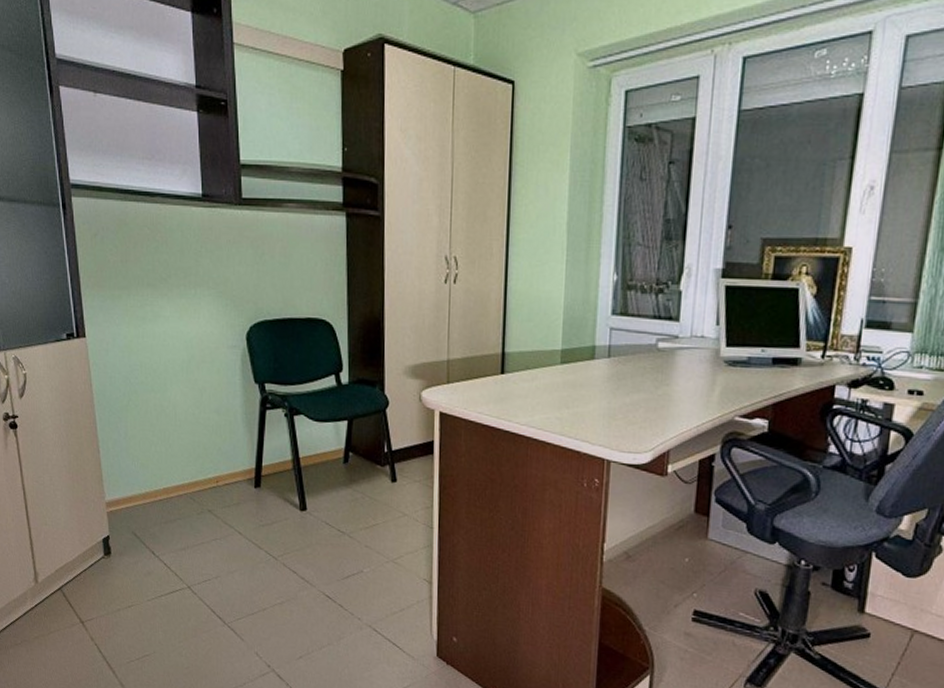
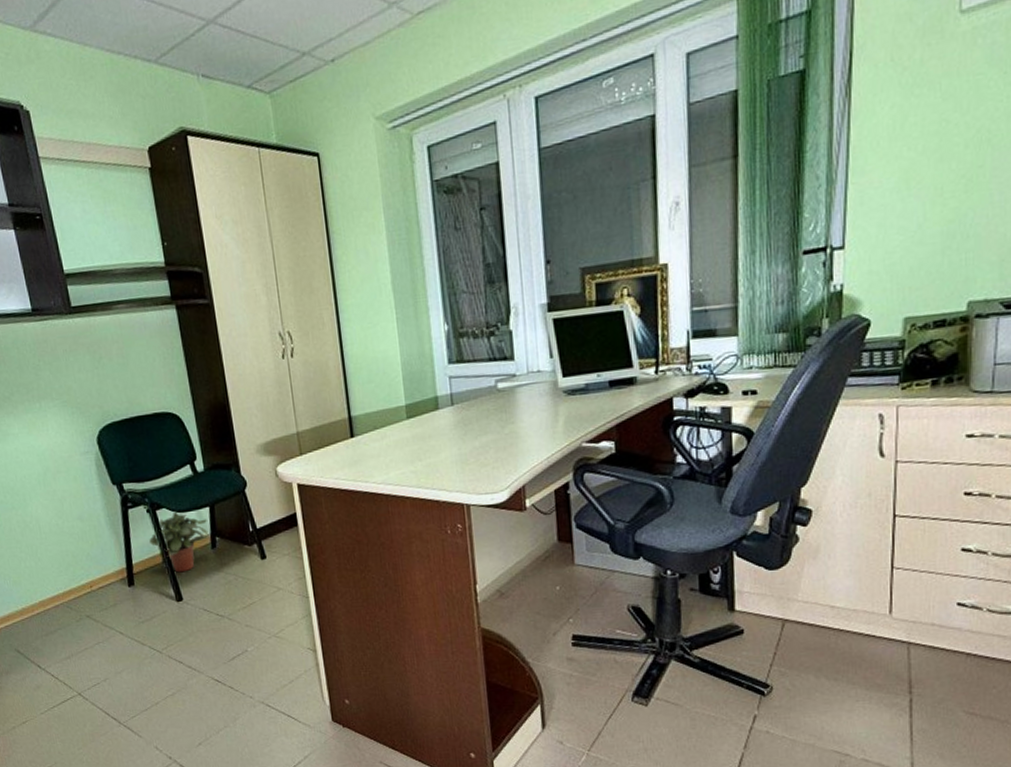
potted plant: none [283,420,344,483] -> present [149,511,209,573]

